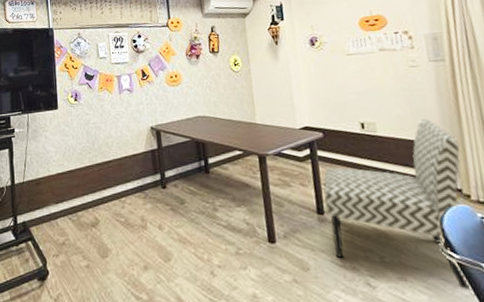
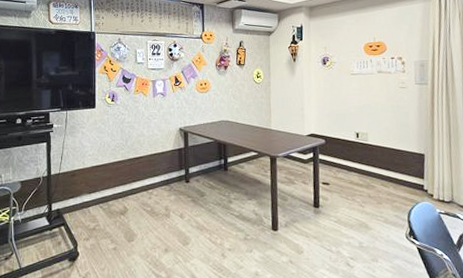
chair: present [323,119,470,291] -> none [320,132,431,269]

